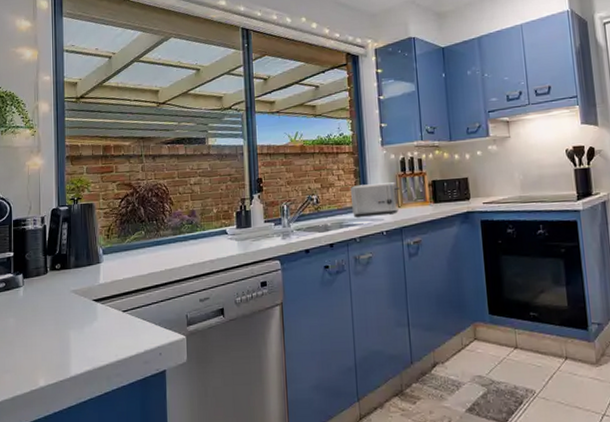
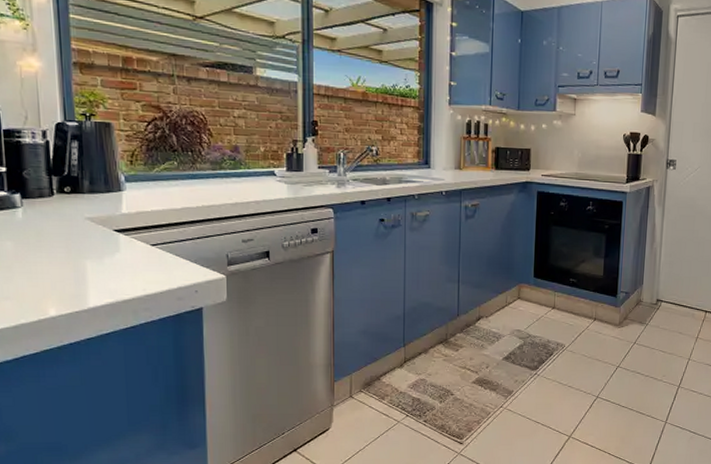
toaster: present [350,182,401,219] -> none [412,142,464,176]

